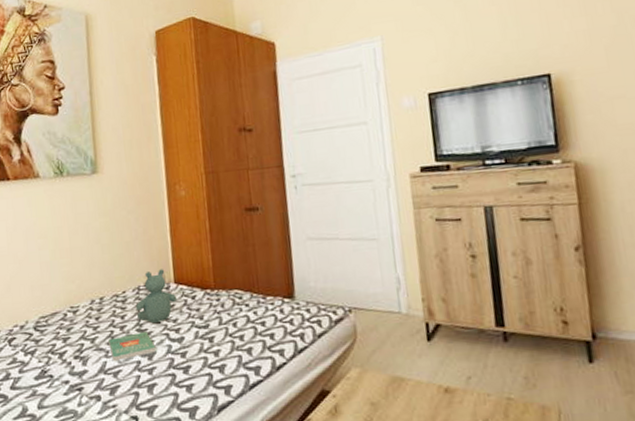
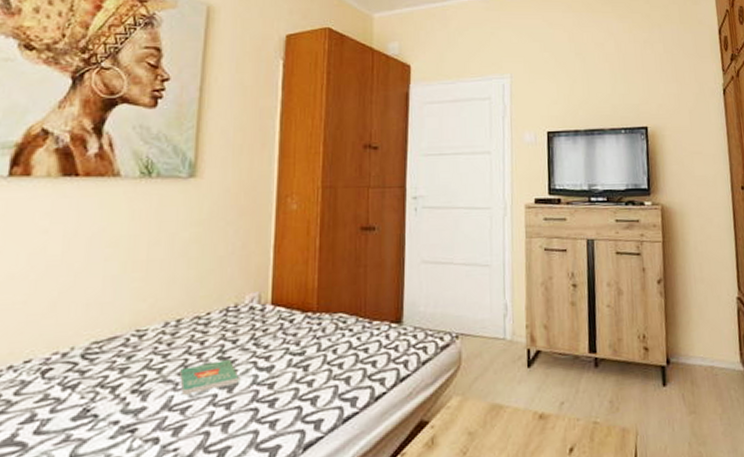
stuffed bear: present [135,269,178,324] -> none [220,288,273,351]

